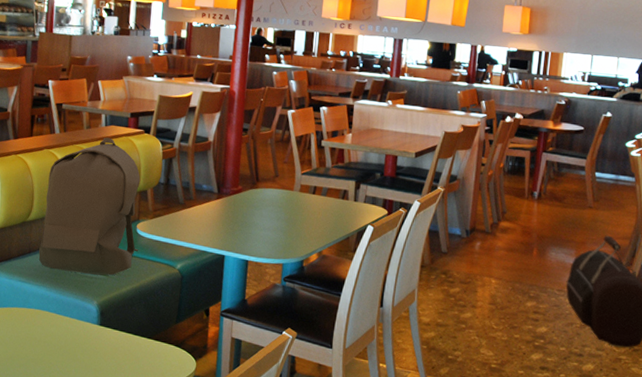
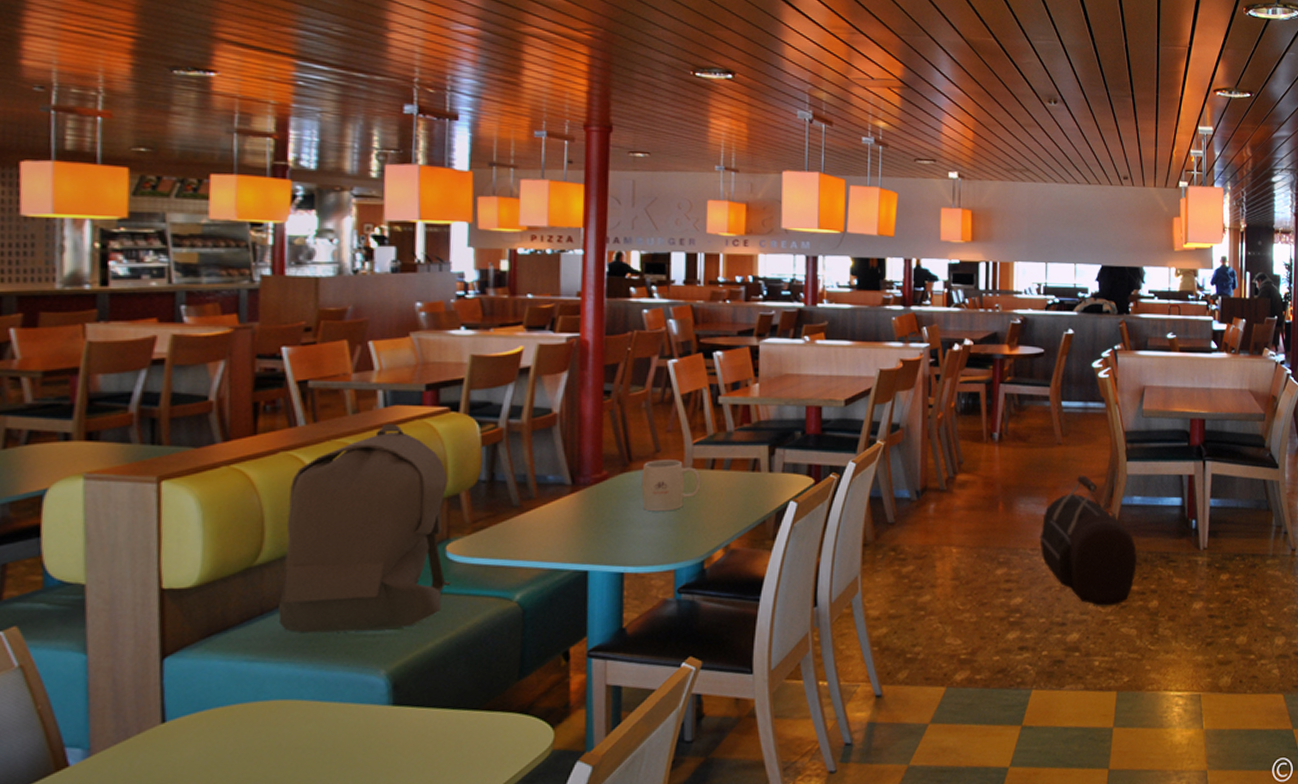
mug: none [263,182,306,221] -> present [641,460,702,512]

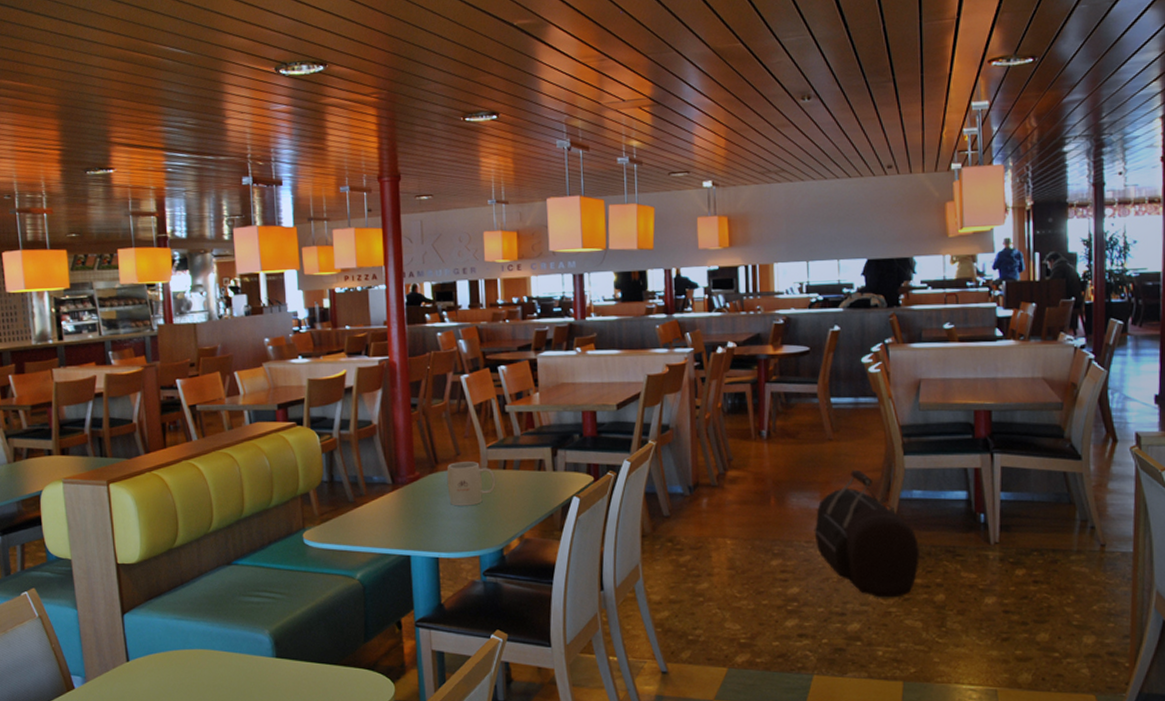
backpack: present [277,423,452,634] -> none [192,436,309,600]

